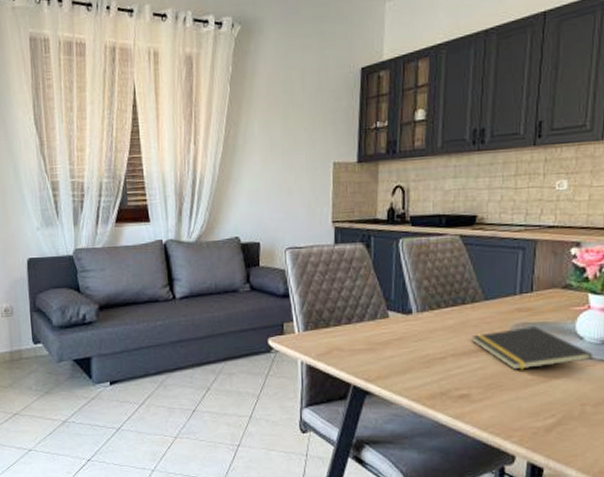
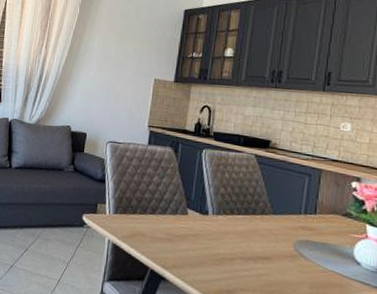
notepad: present [472,326,593,370] -> none [259,243,369,286]

